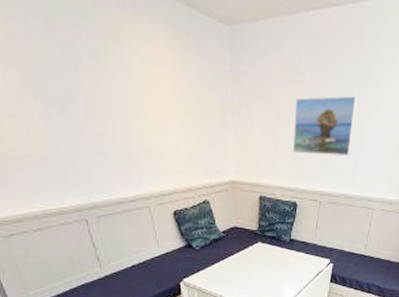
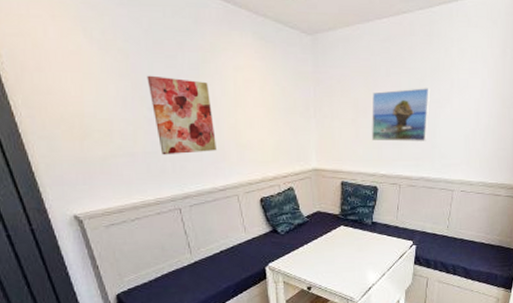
wall art: none [38,63,124,160] -> present [146,75,217,155]

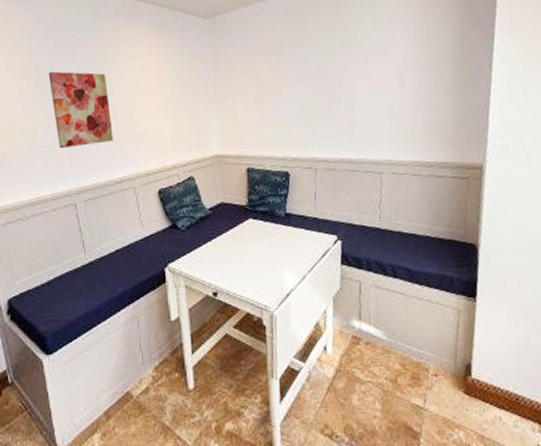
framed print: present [372,88,431,141] -> none [276,60,343,121]

